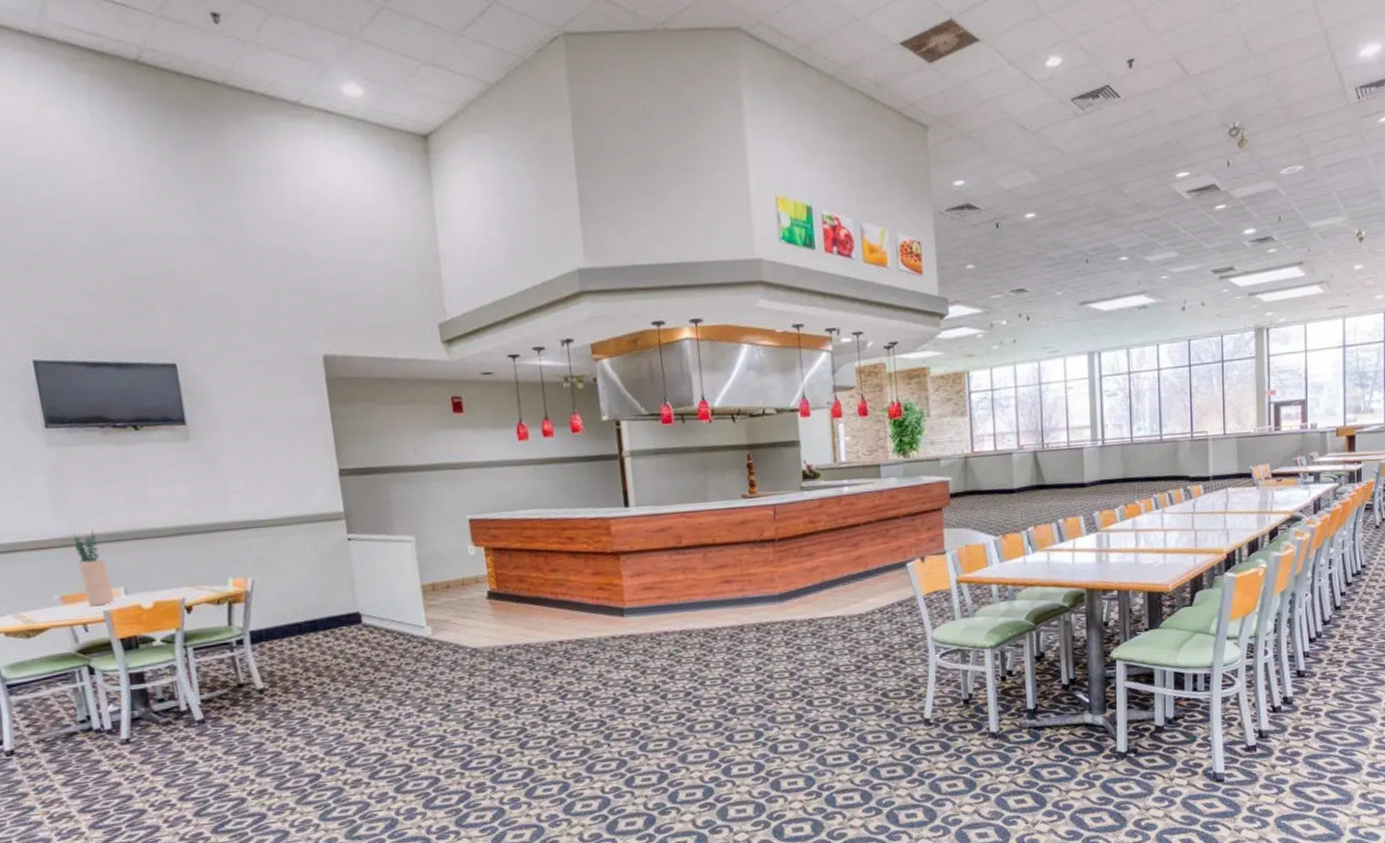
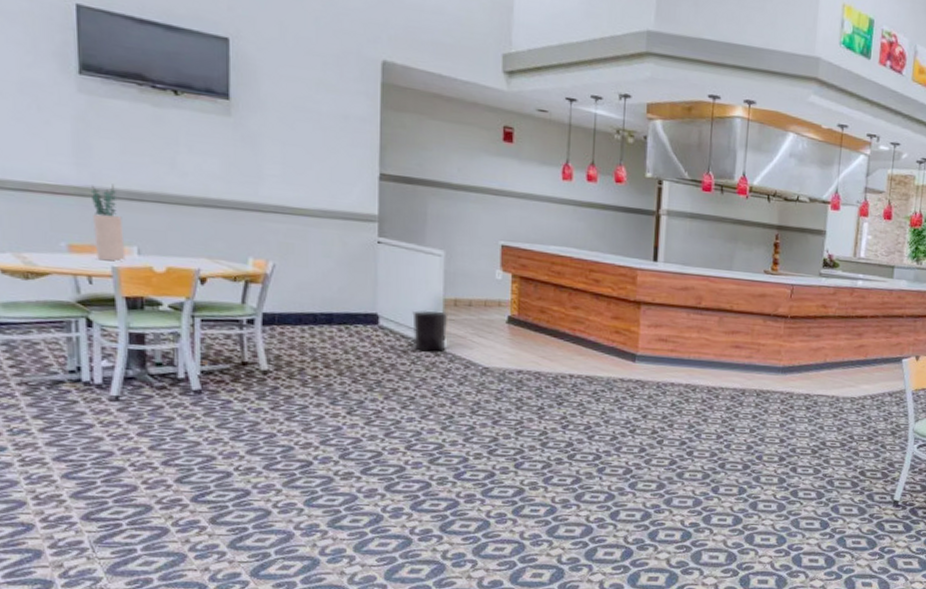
waste bin: none [393,598,431,645] -> present [412,310,449,353]

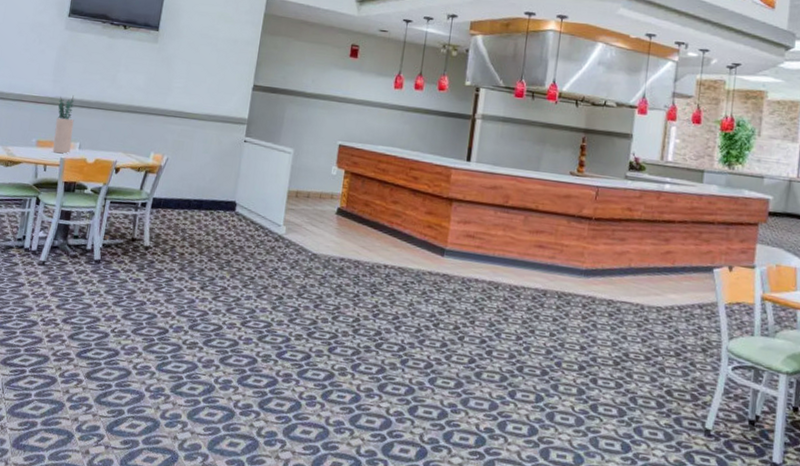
waste bin: present [412,310,449,353] -> none [259,200,290,238]

